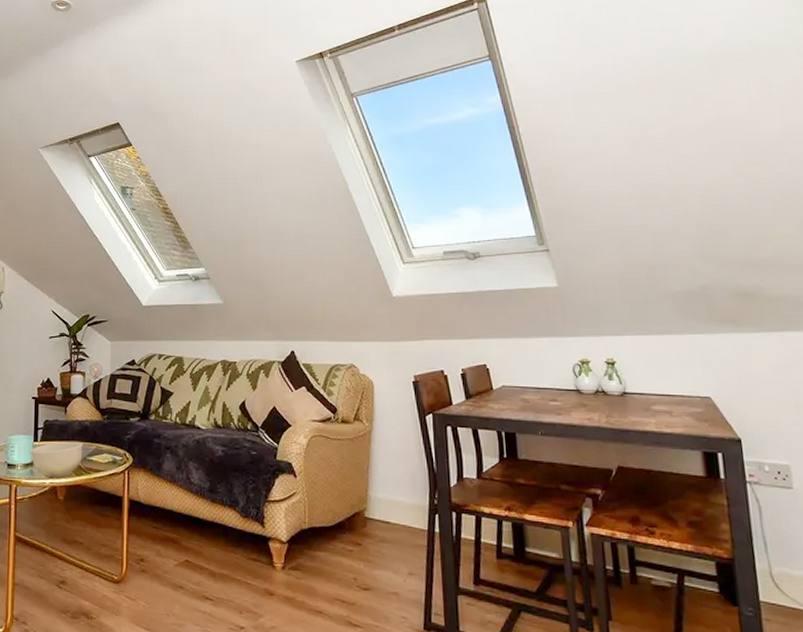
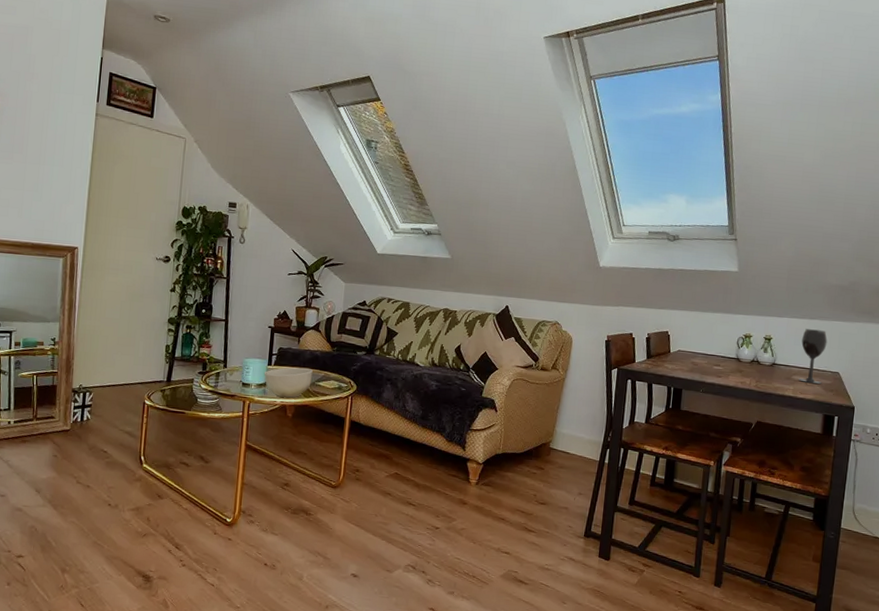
wine glass: none [653,347,691,413] -> present [799,329,828,384]

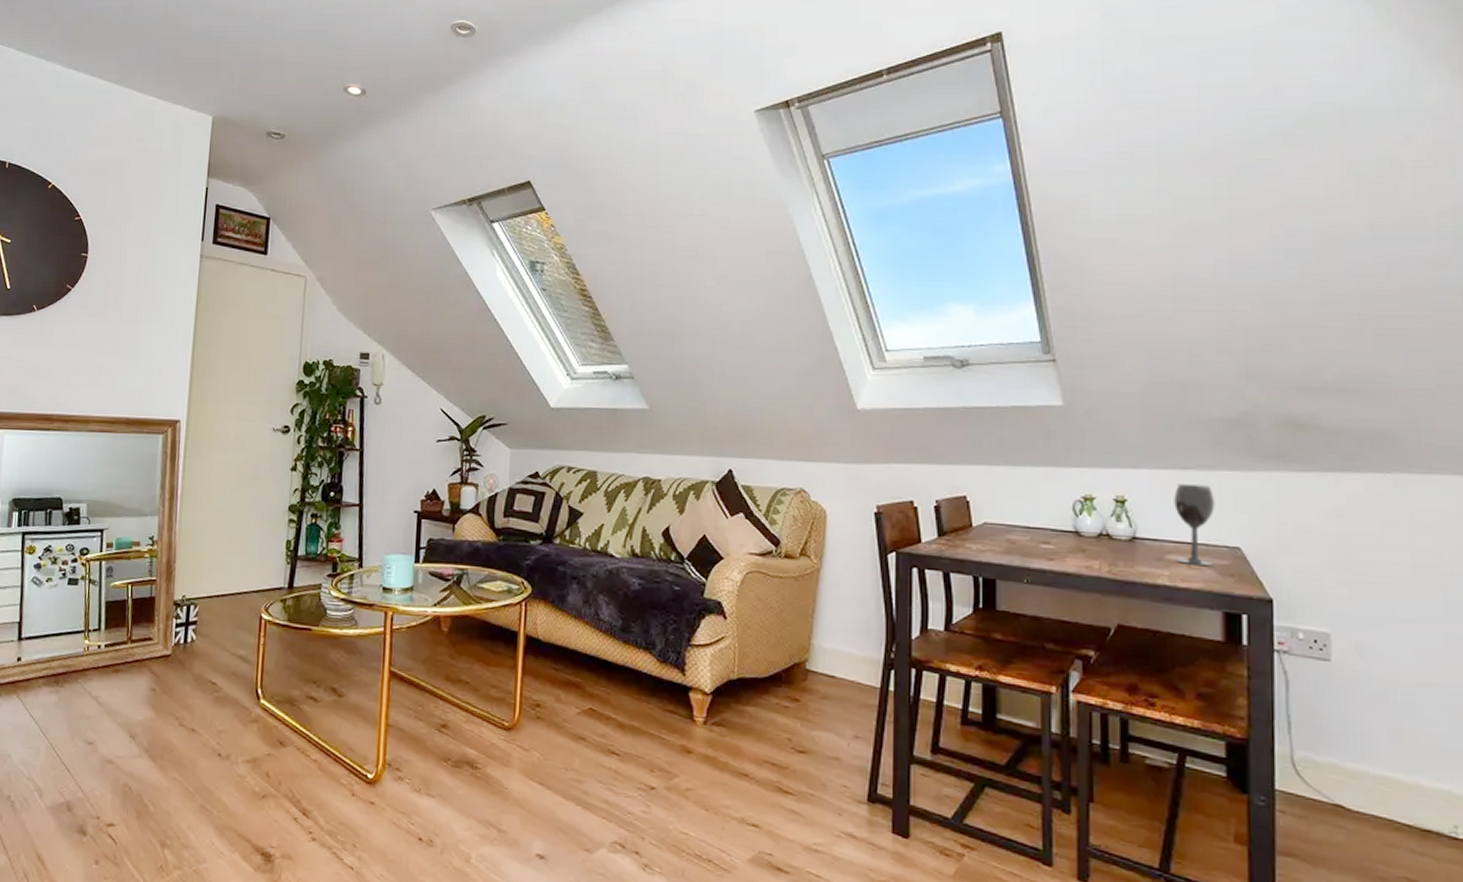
bowl: present [264,367,313,398] -> none [410,564,473,607]

